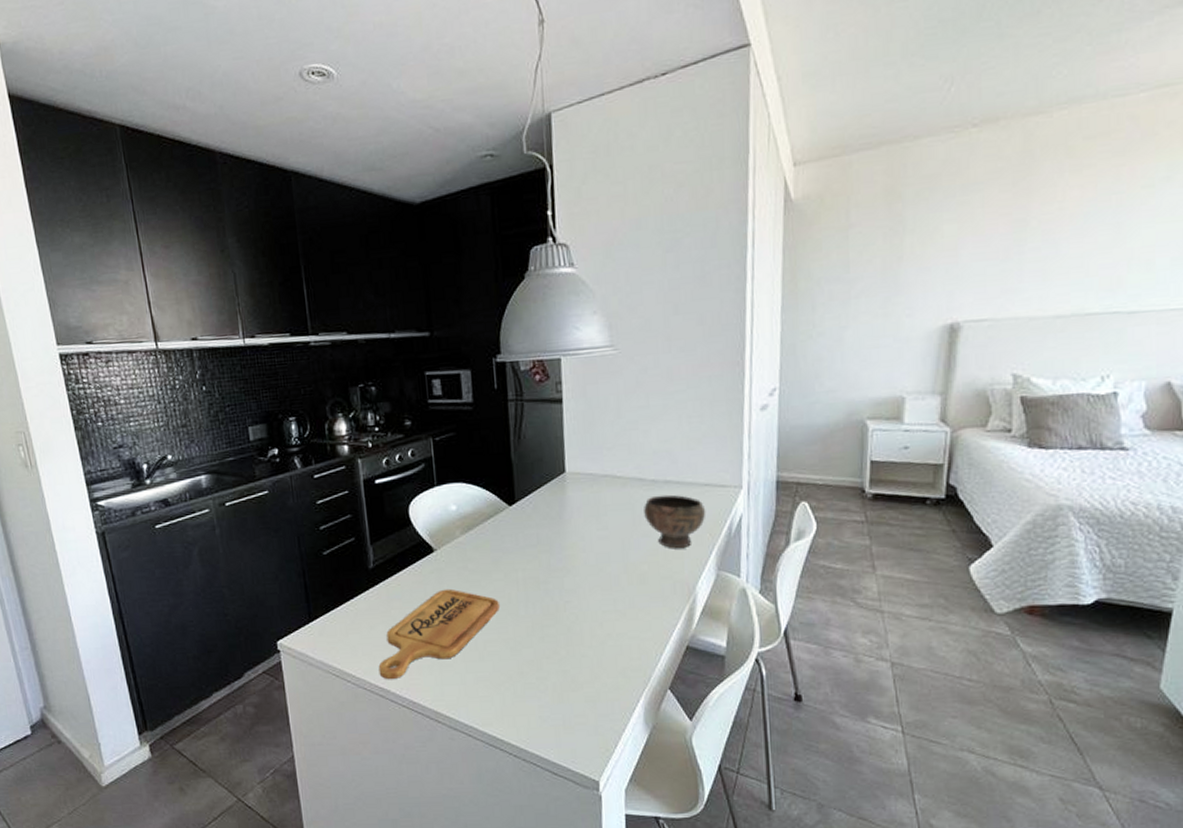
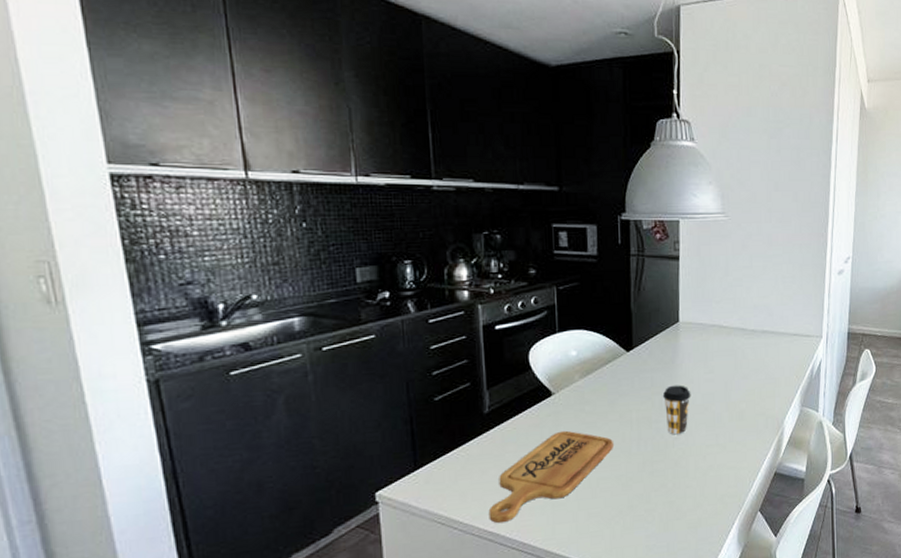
coffee cup: none [550,542,583,598] -> present [662,385,691,435]
bowl: present [644,494,706,549] -> none [744,342,794,389]

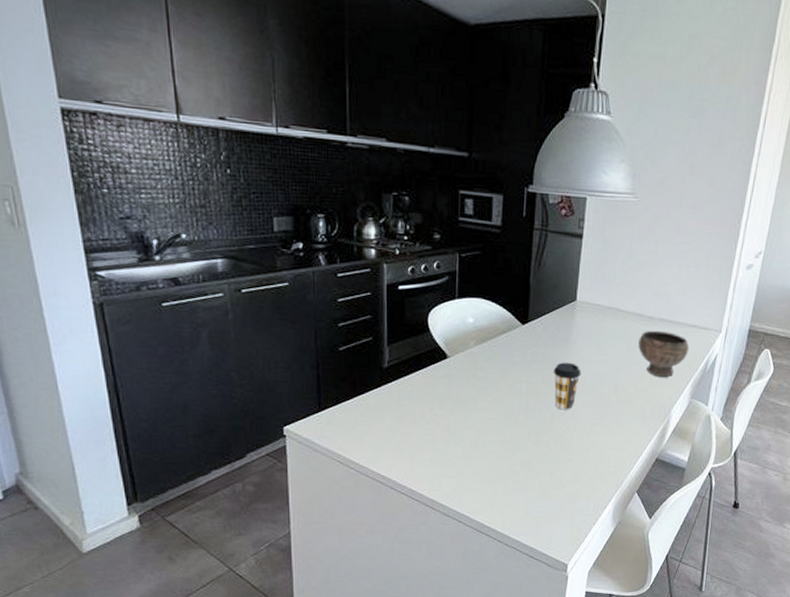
cutting board: present [488,430,613,524] -> none [382,392,502,470]
bowl: none [744,342,794,389] -> present [638,330,690,378]

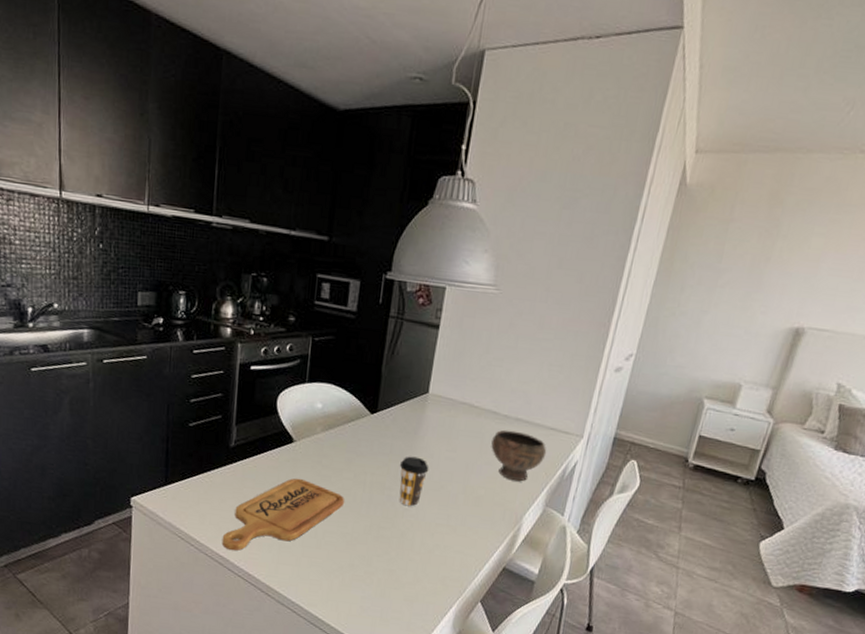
cutting board: none [382,392,502,470] -> present [221,478,344,551]

